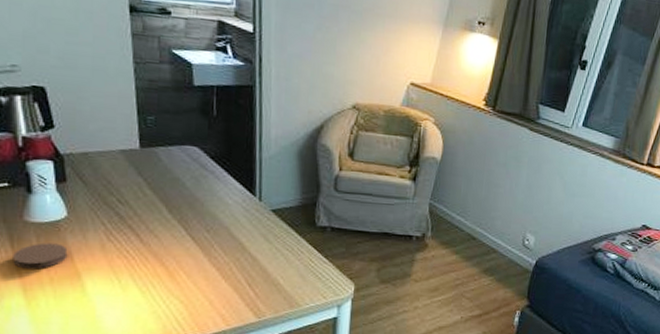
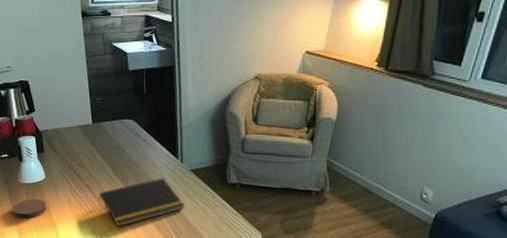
notepad: none [146,218,263,279] -> present [99,178,185,227]

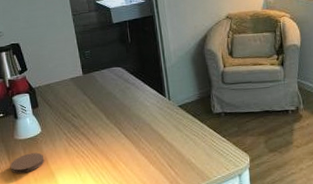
notepad: present [99,178,185,227] -> none [94,116,177,169]

